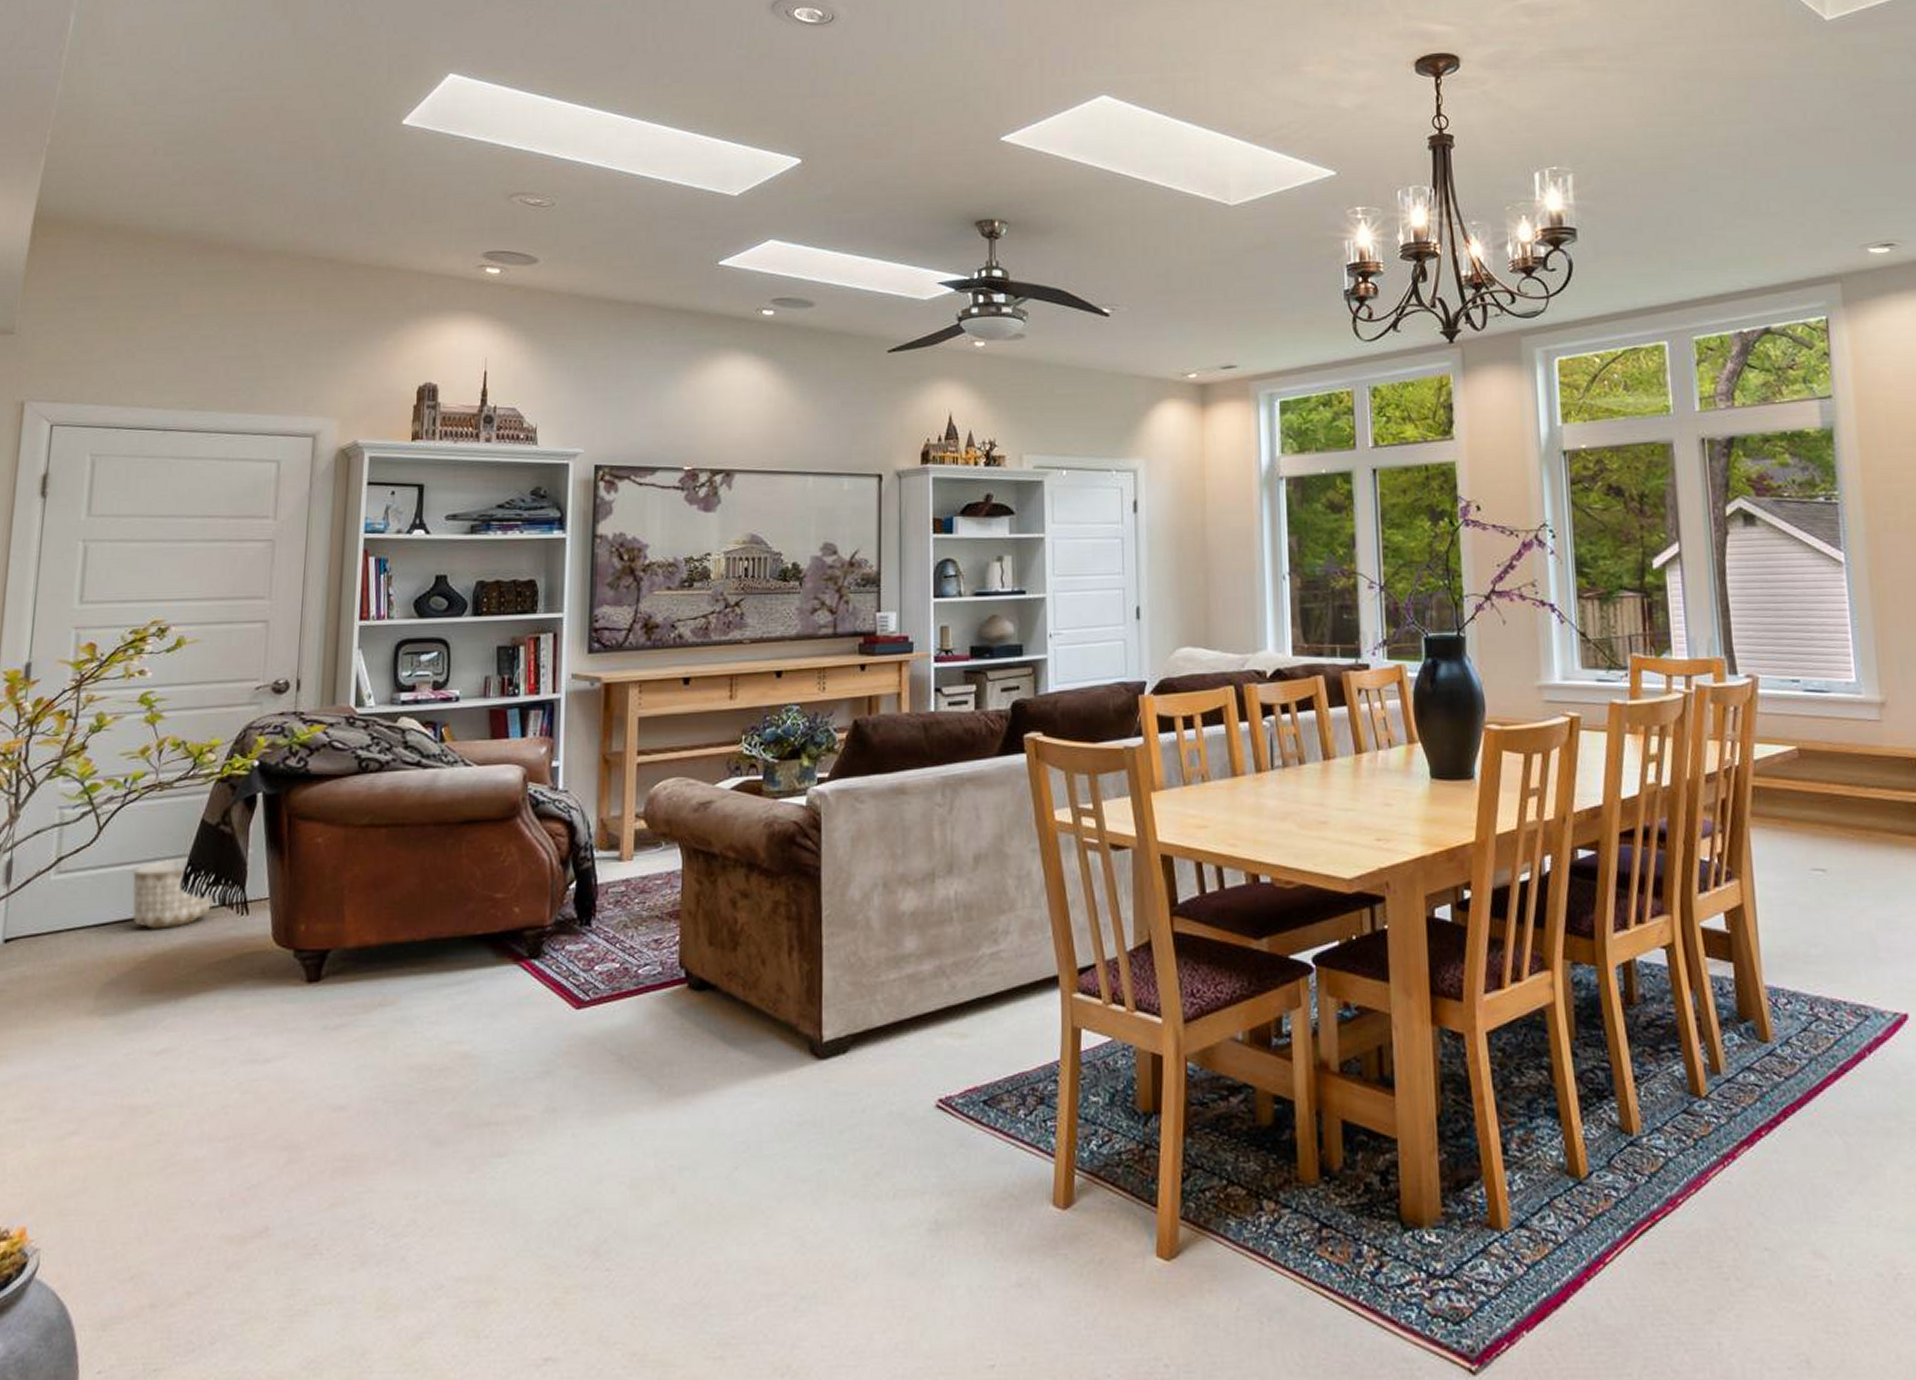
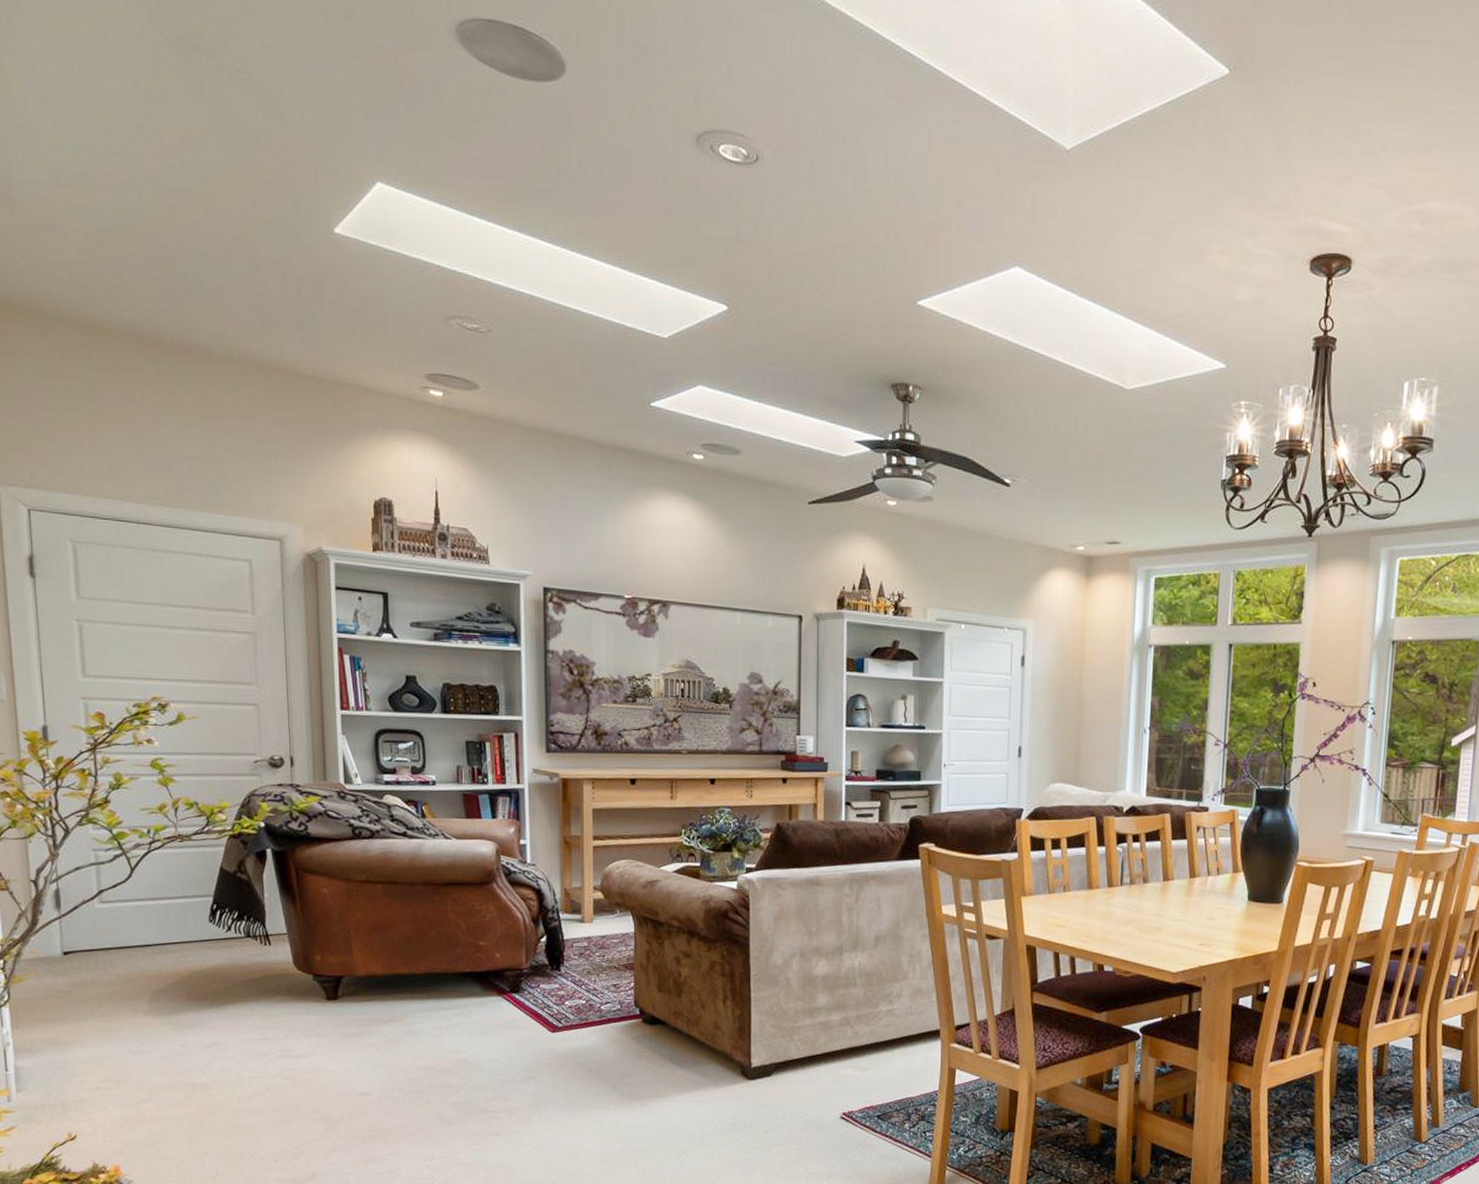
planter: present [132,858,214,930] -> none [167,897,239,953]

